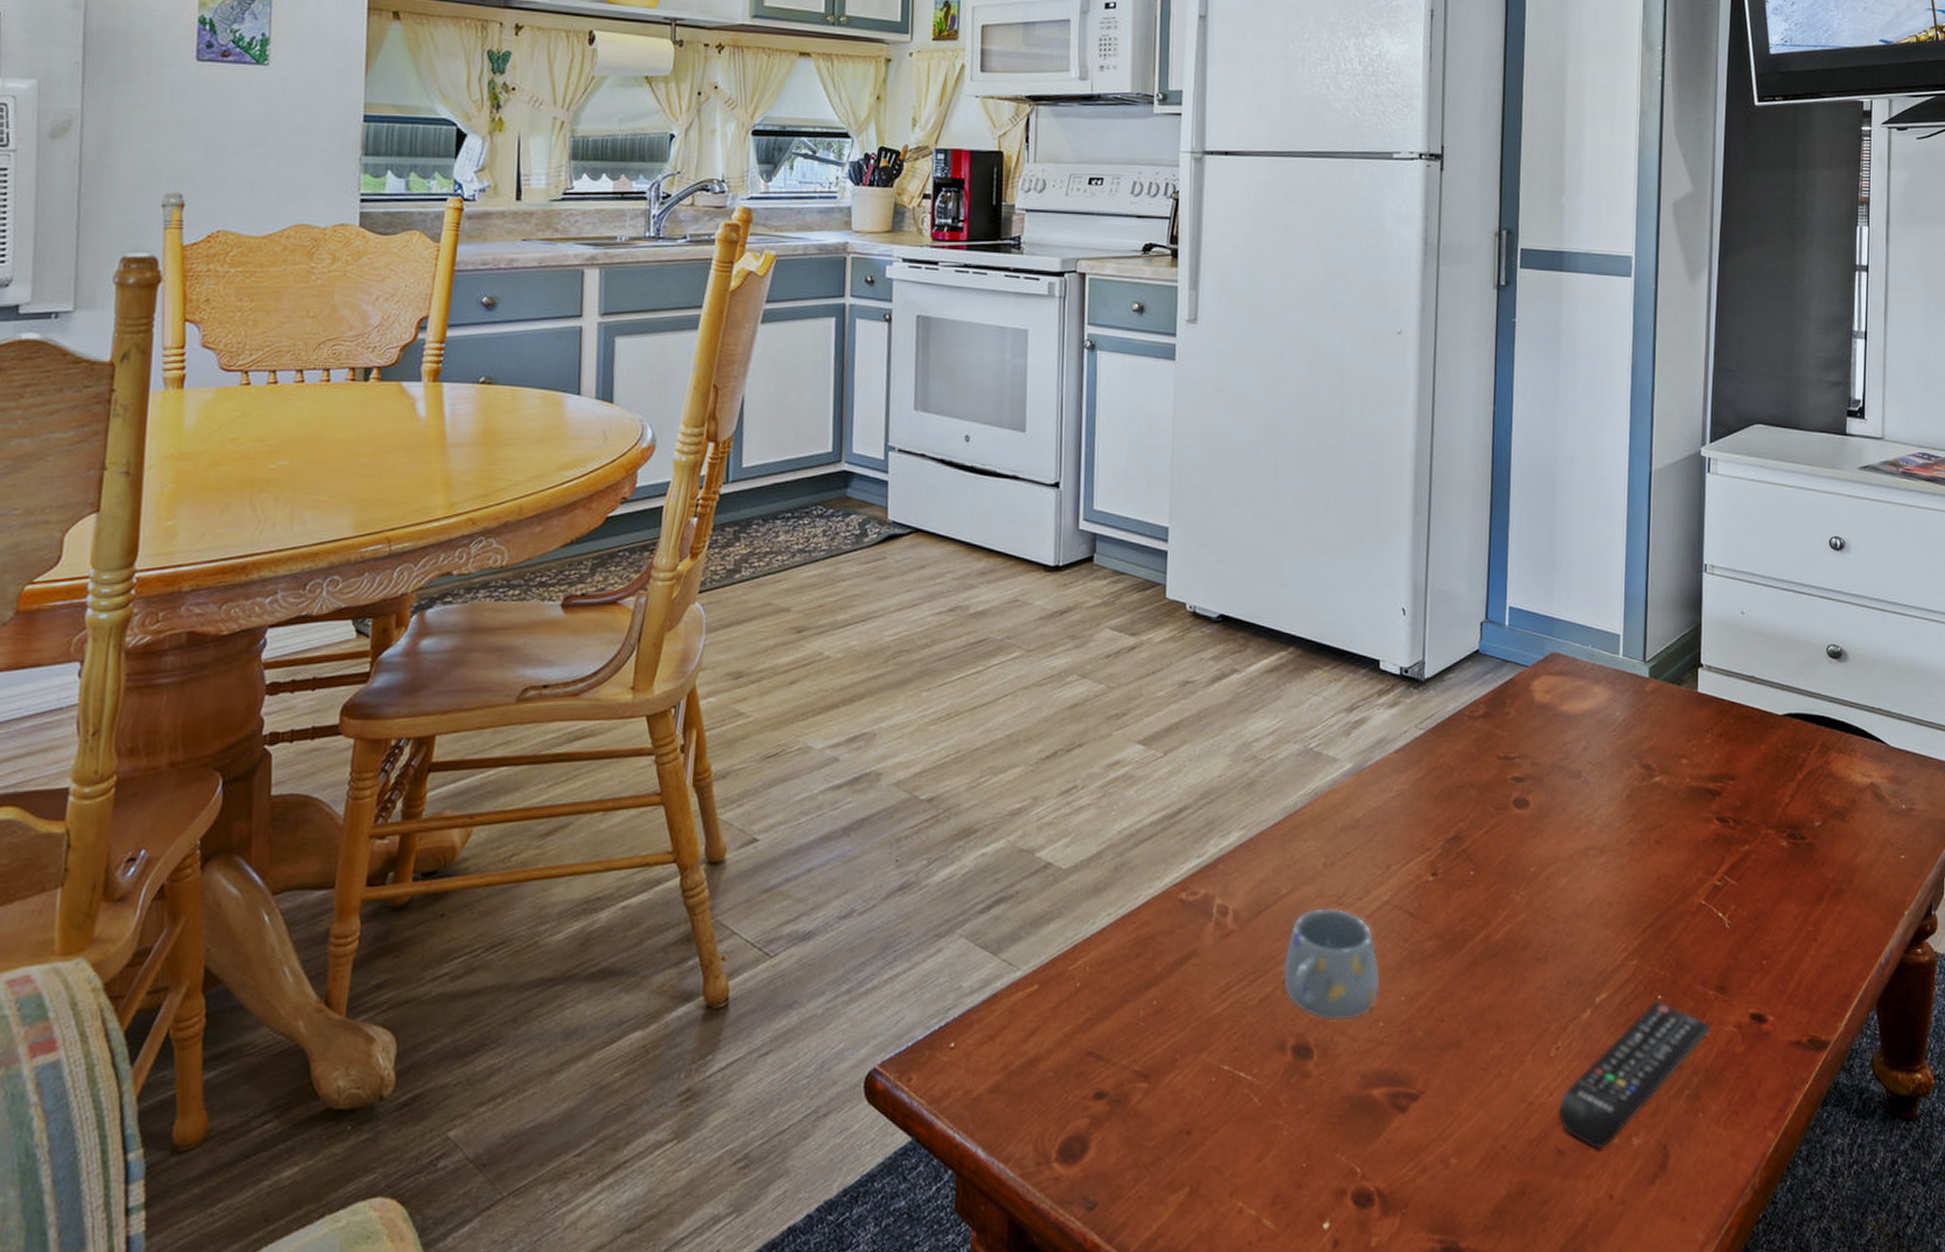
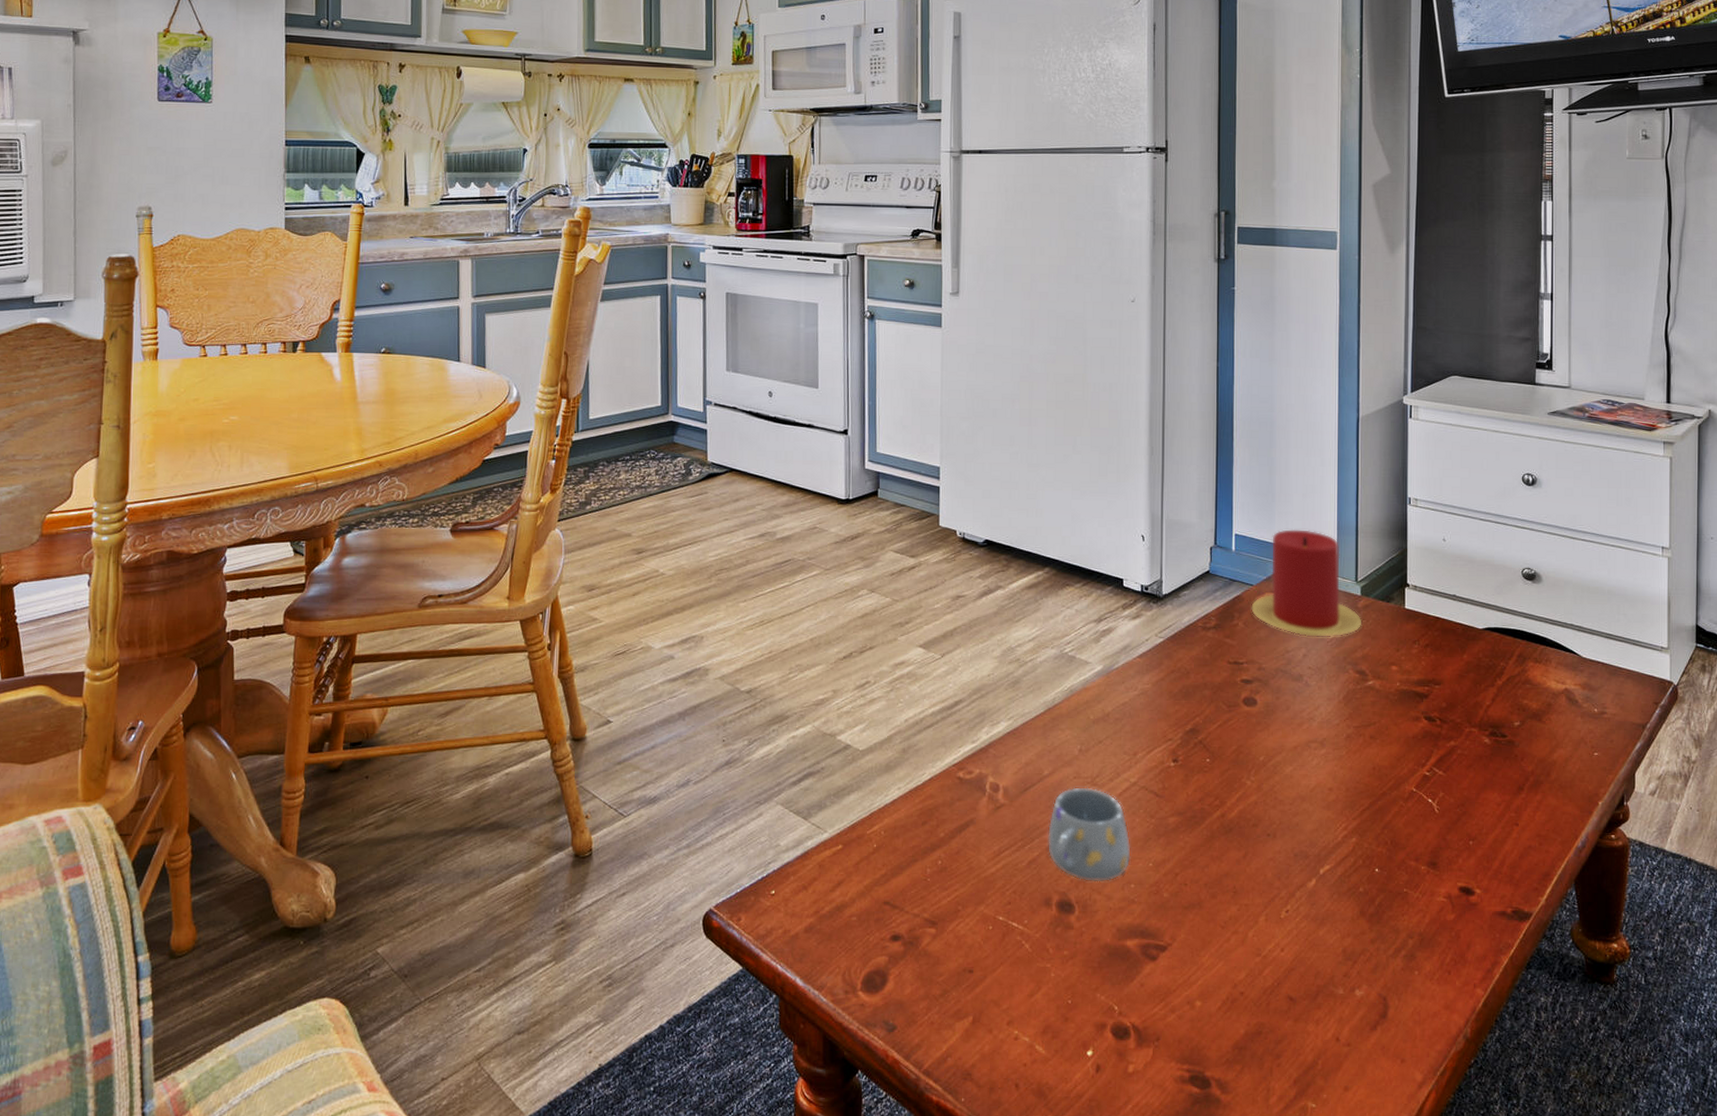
candle: none [1525,601,1650,726] -> present [1251,529,1362,637]
remote control: present [1558,1001,1712,1149] -> none [1289,873,1425,998]

